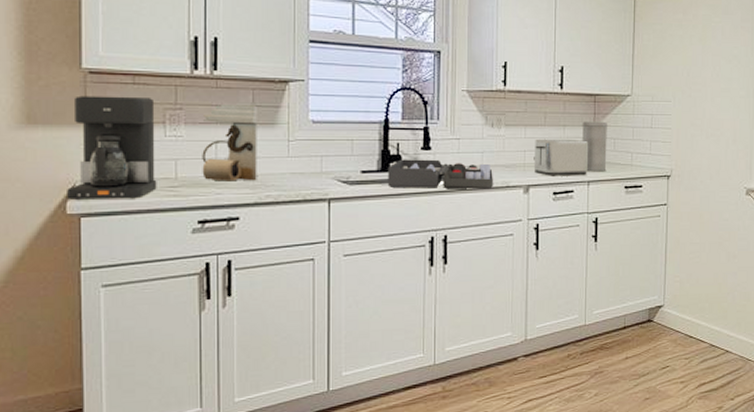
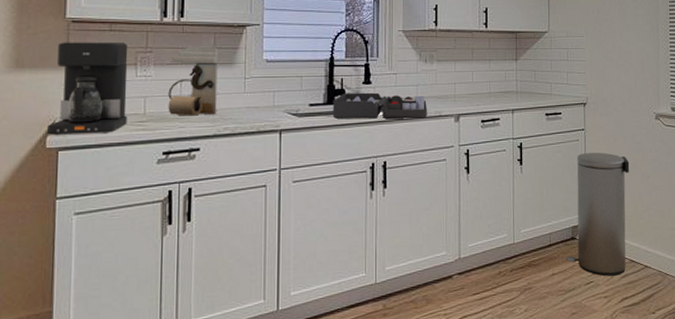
toaster: present [533,138,589,176] -> none [463,71,512,106]
canister: present [582,121,608,172] -> none [506,56,529,101]
pedal bin: none [642,230,715,361] -> present [566,152,630,276]

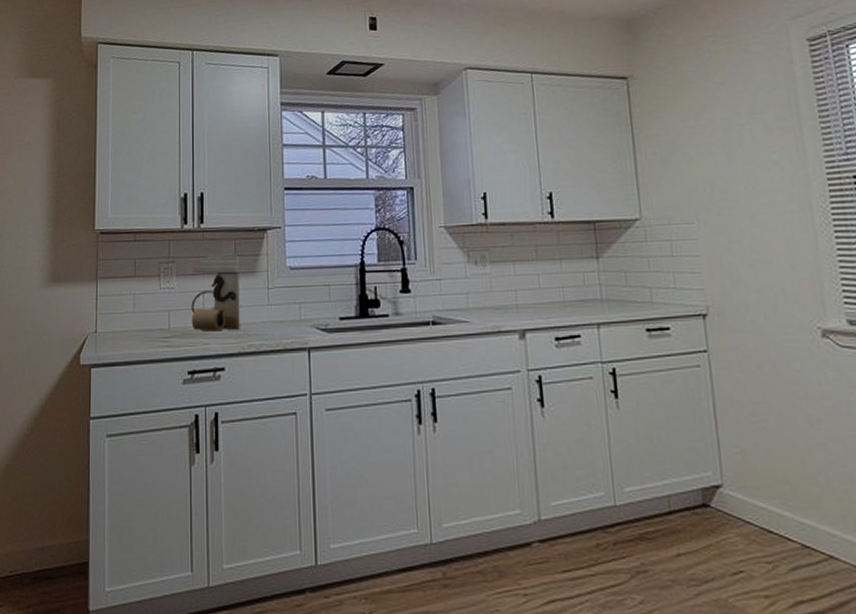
coffee maker: present [47,42,128,136] -> none [81,252,153,352]
tool set: present [333,92,427,119] -> none [366,303,482,336]
pedal bin: present [566,152,630,276] -> none [697,384,796,566]

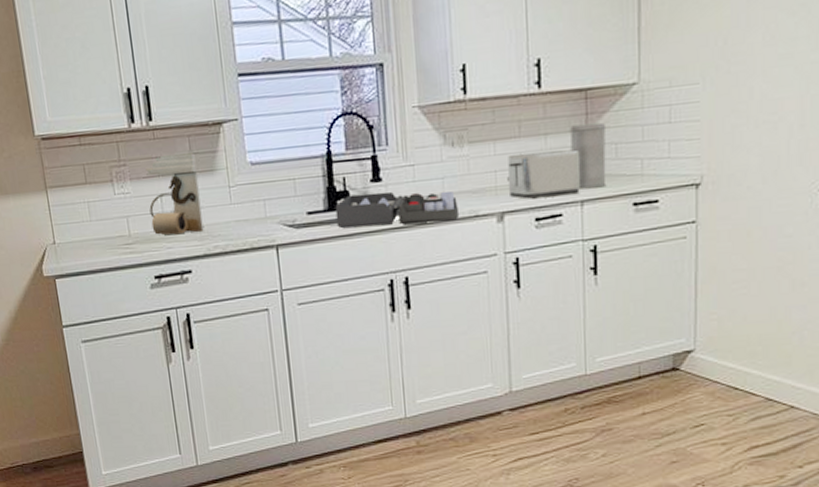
tool set: none [366,303,482,336] -> present [335,191,458,228]
toaster: none [527,274,596,319] -> present [507,149,581,200]
canister: none [582,252,620,313] -> present [570,122,607,189]

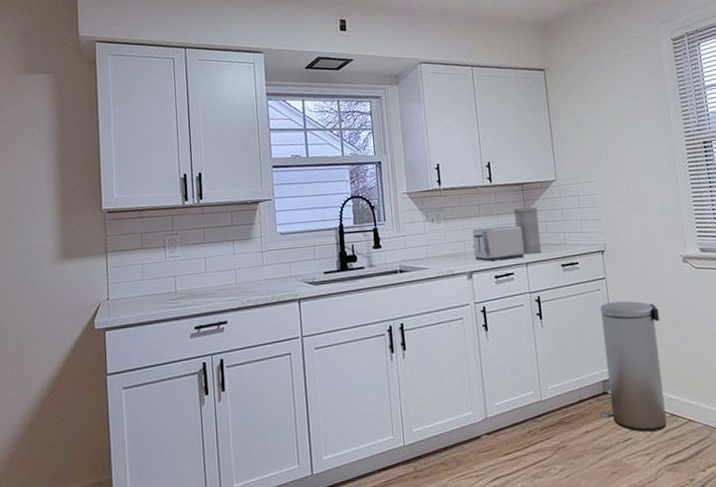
paper towel holder: present [145,153,204,236] -> none [194,225,239,292]
tool set: present [335,191,458,228] -> none [346,256,439,284]
pedal bin: none [664,253,771,418] -> present [600,301,667,432]

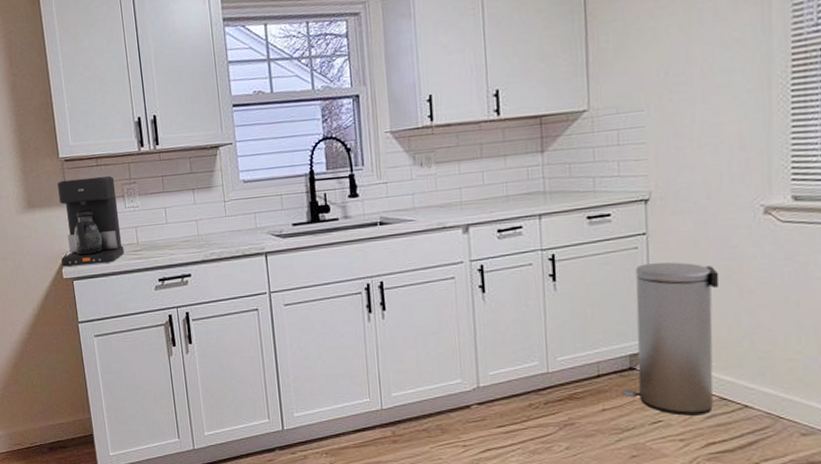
coffee maker: none [94,227,162,318] -> present [57,176,125,268]
toaster: present [472,225,525,262] -> none [471,169,538,213]
canister: present [514,207,542,255] -> none [527,145,562,204]

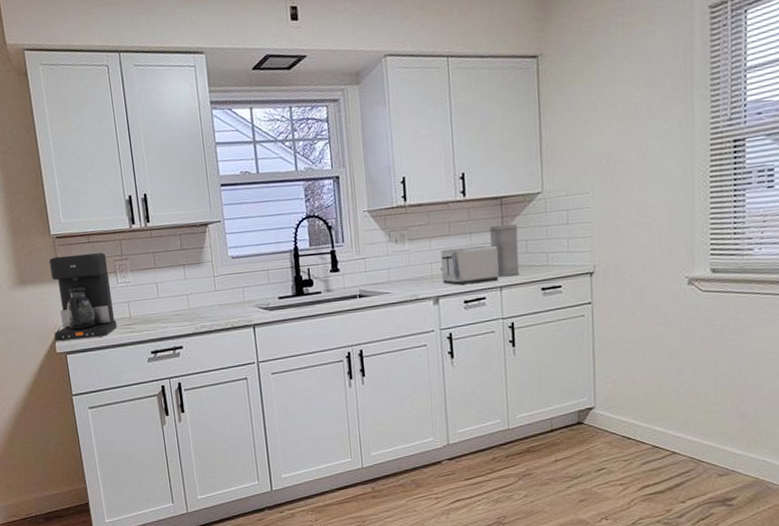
toaster: none [471,169,538,213] -> present [441,245,500,286]
canister: none [527,145,562,204] -> present [490,223,520,277]
pedal bin: present [622,262,720,416] -> none [572,327,652,463]

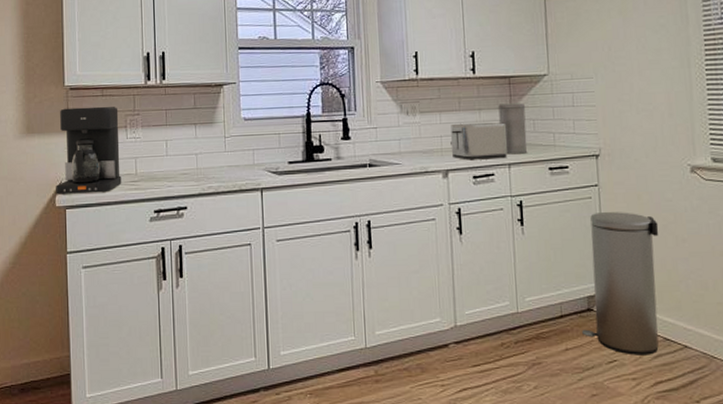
pedal bin: none [572,327,652,463] -> present [582,212,659,355]

